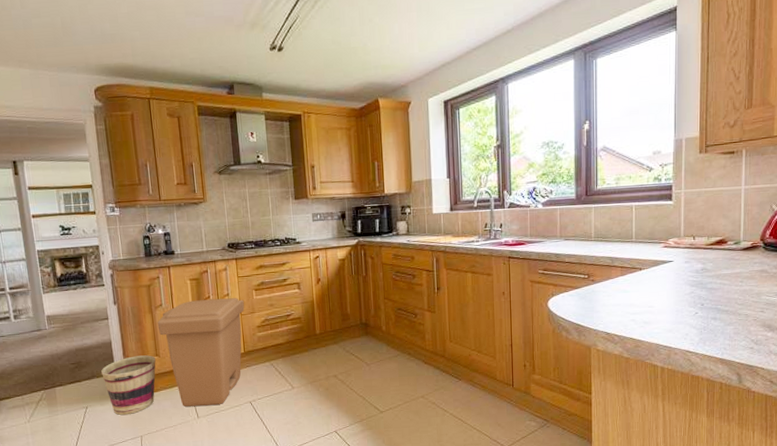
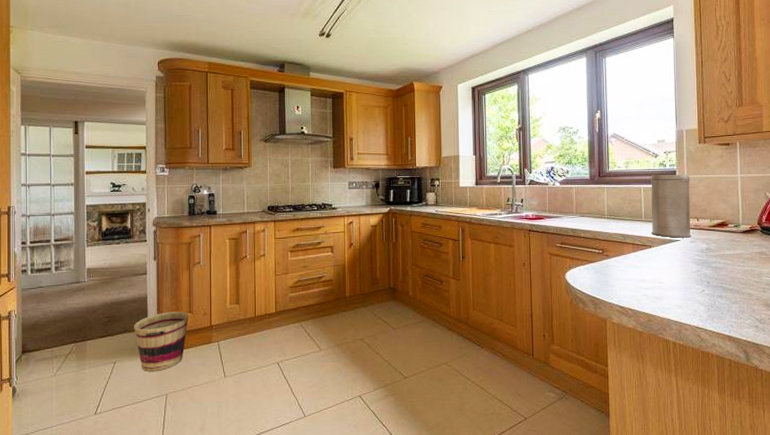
trash can: present [157,298,245,407] -> none [194,258,279,365]
canister: none [641,189,688,259] -> present [650,174,691,238]

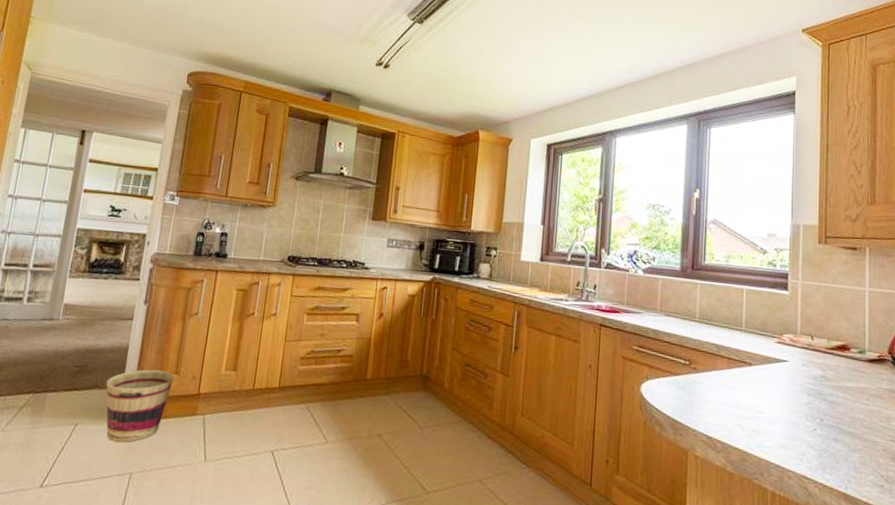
canister: present [650,174,691,238] -> none [752,275,806,359]

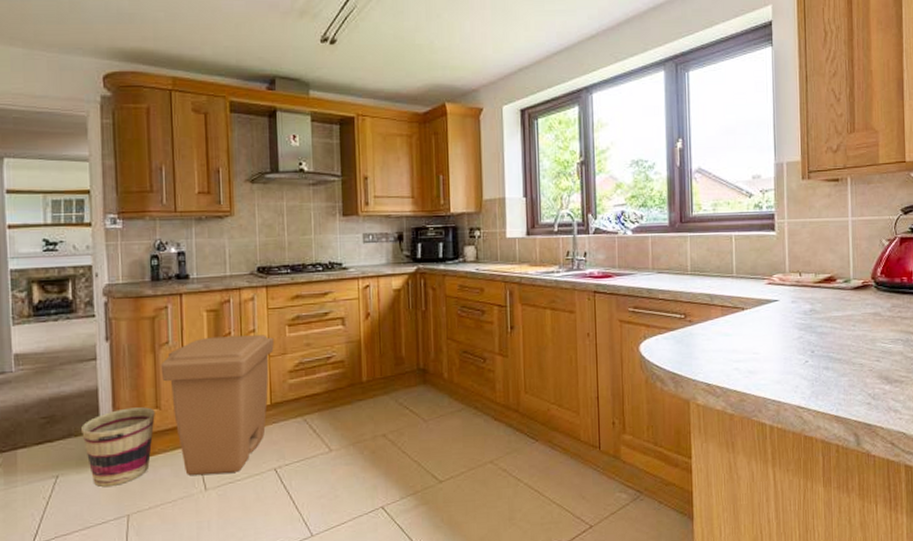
trash can: none [186,314,292,448] -> present [160,335,274,475]

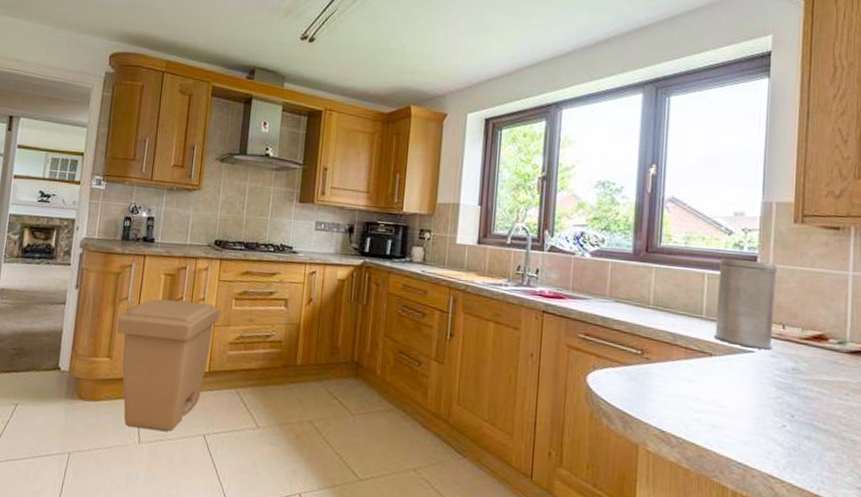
basket: present [81,407,155,488] -> none [43,352,107,423]
canister: none [743,218,793,298] -> present [713,258,778,350]

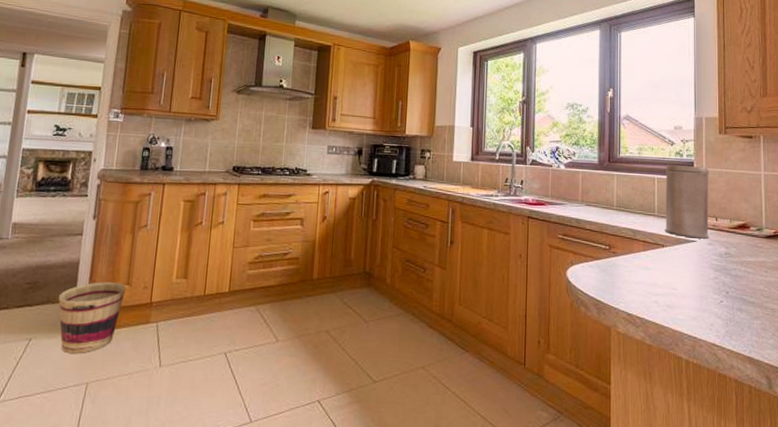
basket: none [43,352,107,423] -> present [58,282,126,354]
trash can: present [117,299,220,431] -> none [136,224,239,352]

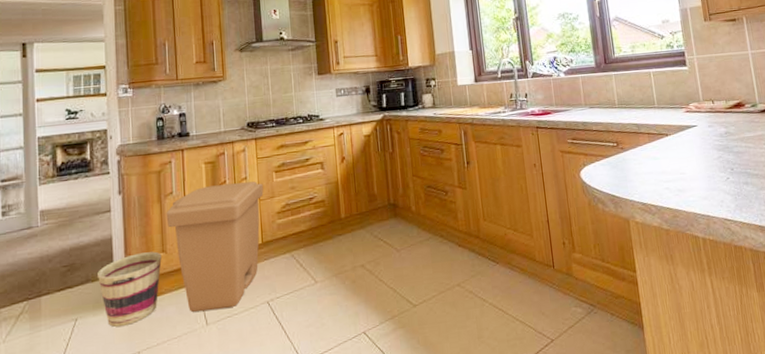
trash can: none [136,224,239,352] -> present [166,181,264,312]
canister: present [664,165,709,239] -> none [658,55,708,124]

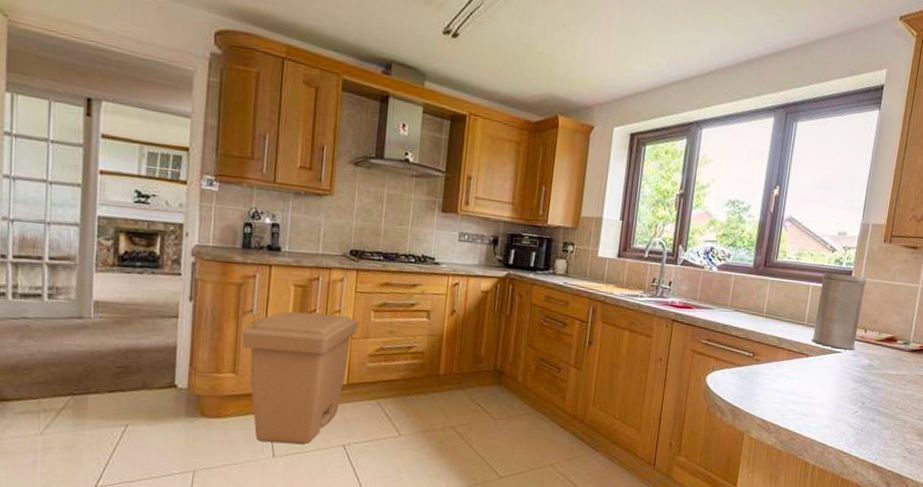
basket: present [98,251,162,327] -> none [156,369,232,442]
canister: none [658,55,708,124] -> present [811,273,867,350]

